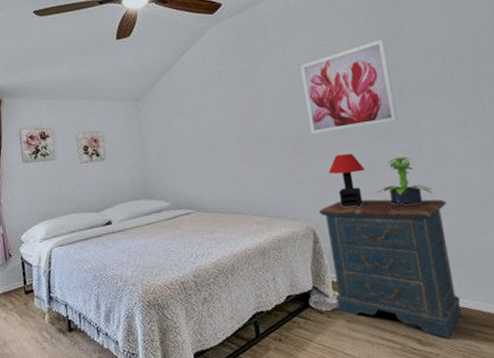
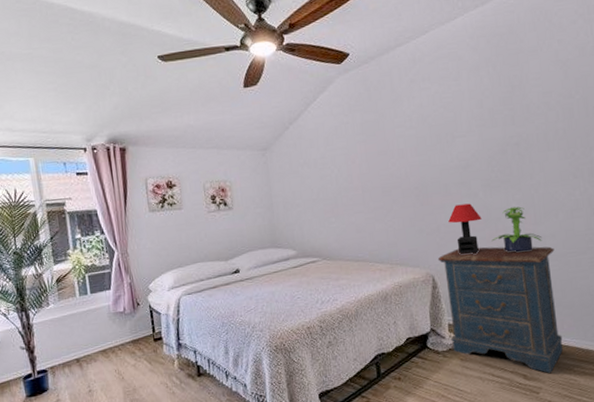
wall art: present [300,39,398,134] -> none [424,93,513,185]

